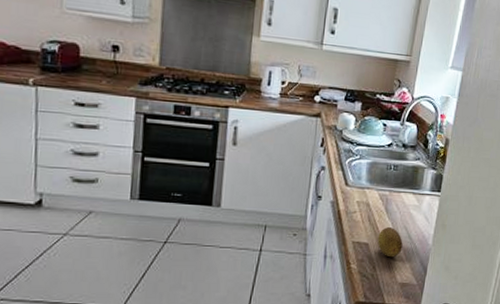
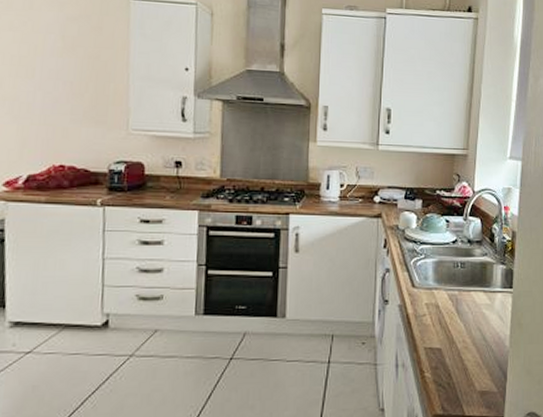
fruit: present [377,227,403,258] -> none [451,330,478,363]

